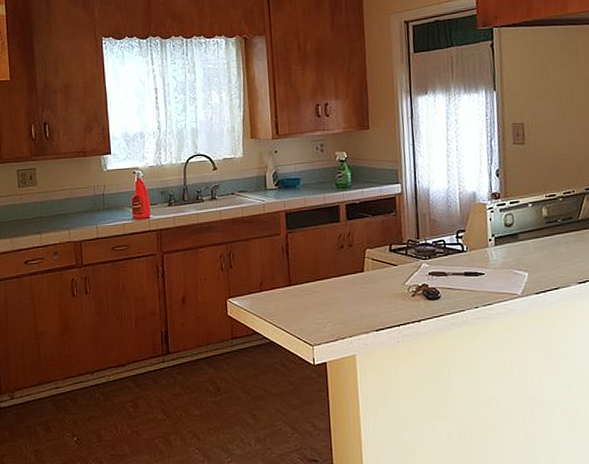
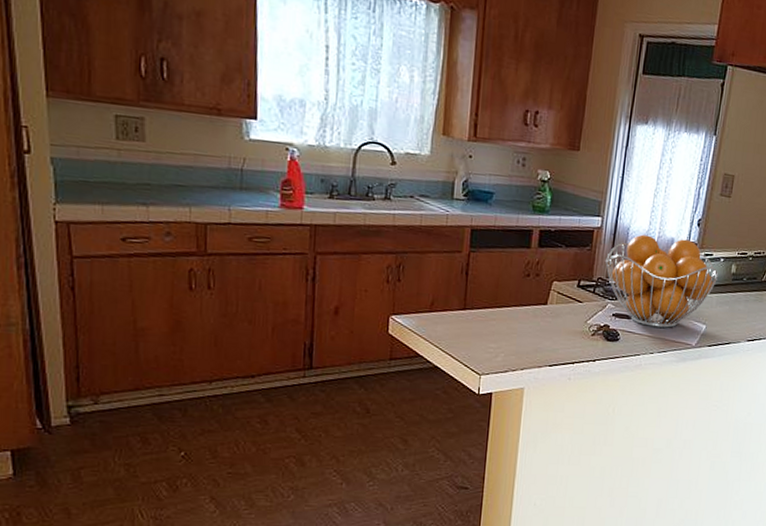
fruit basket: none [412,191,531,281] -> present [605,234,719,328]

